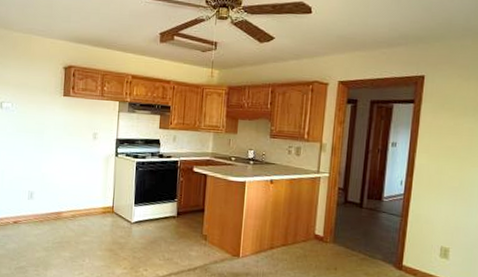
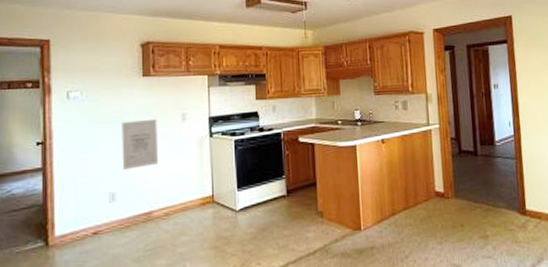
wall art: none [40,133,72,175] -> present [122,118,158,171]

